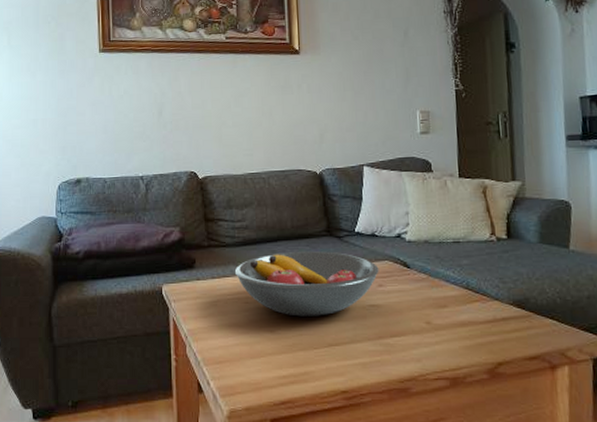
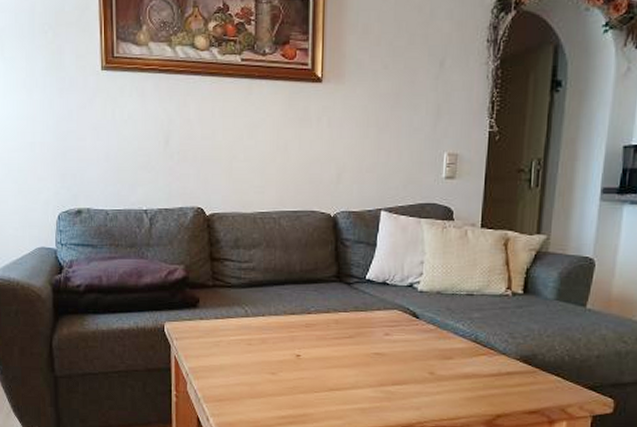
fruit bowl: present [234,251,379,317] -> none [238,296,387,361]

